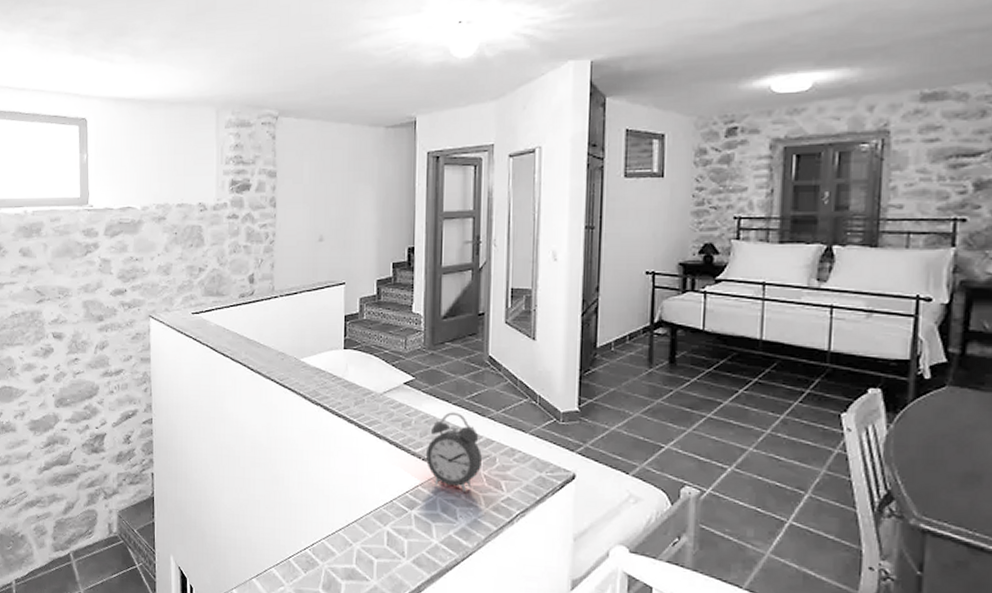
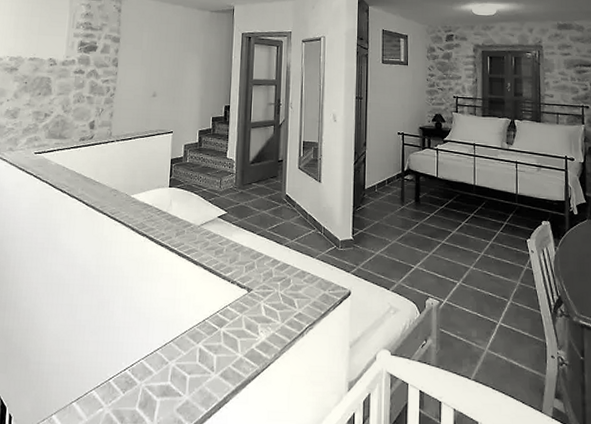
alarm clock: present [426,412,482,492] -> none [234,241,279,310]

